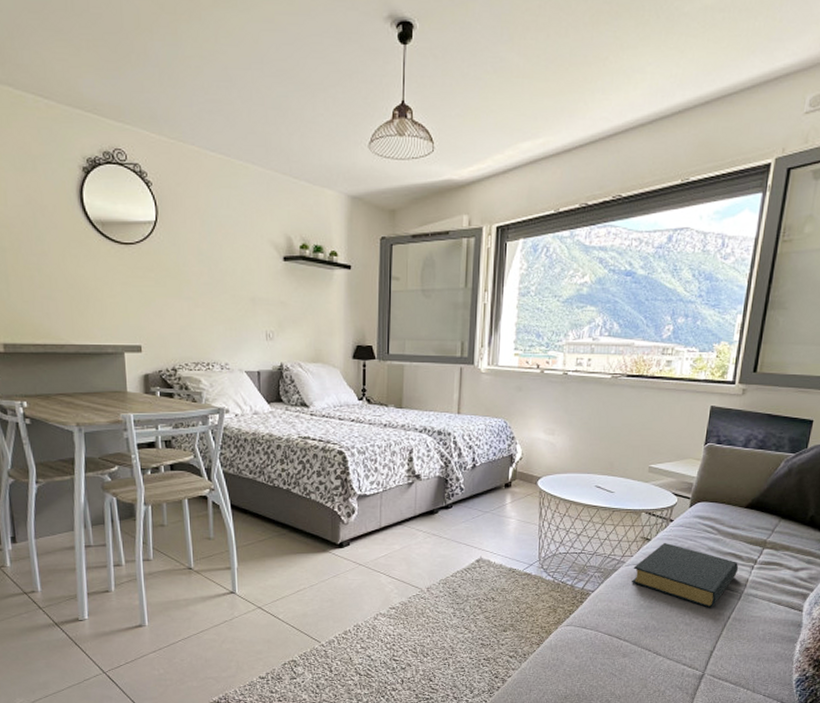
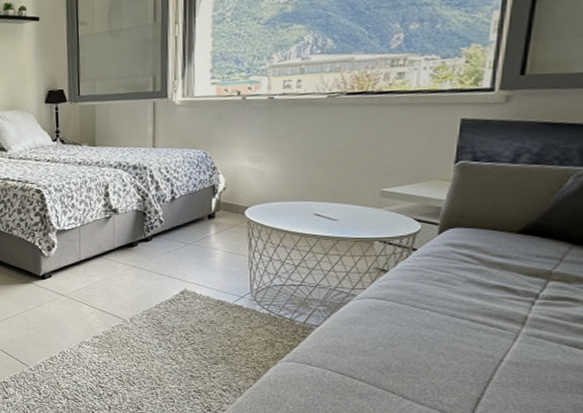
hardback book: present [632,542,738,608] -> none [366,273,511,349]

